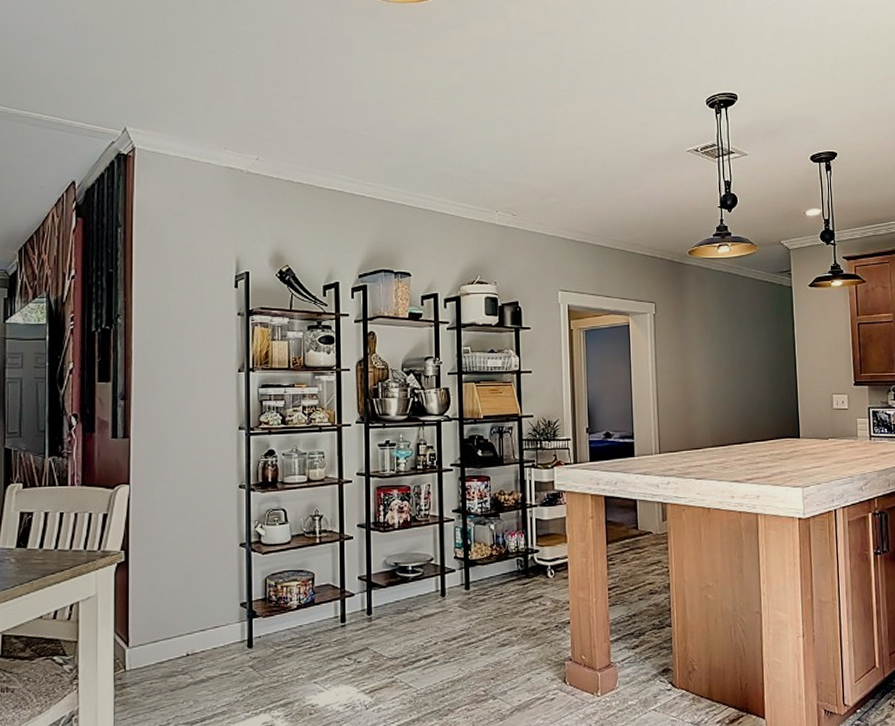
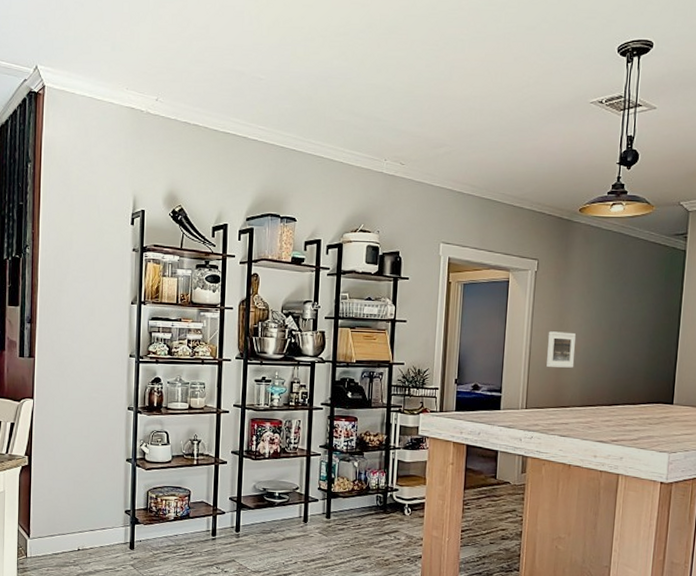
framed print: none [672,372,702,409] -> present [547,331,576,368]

